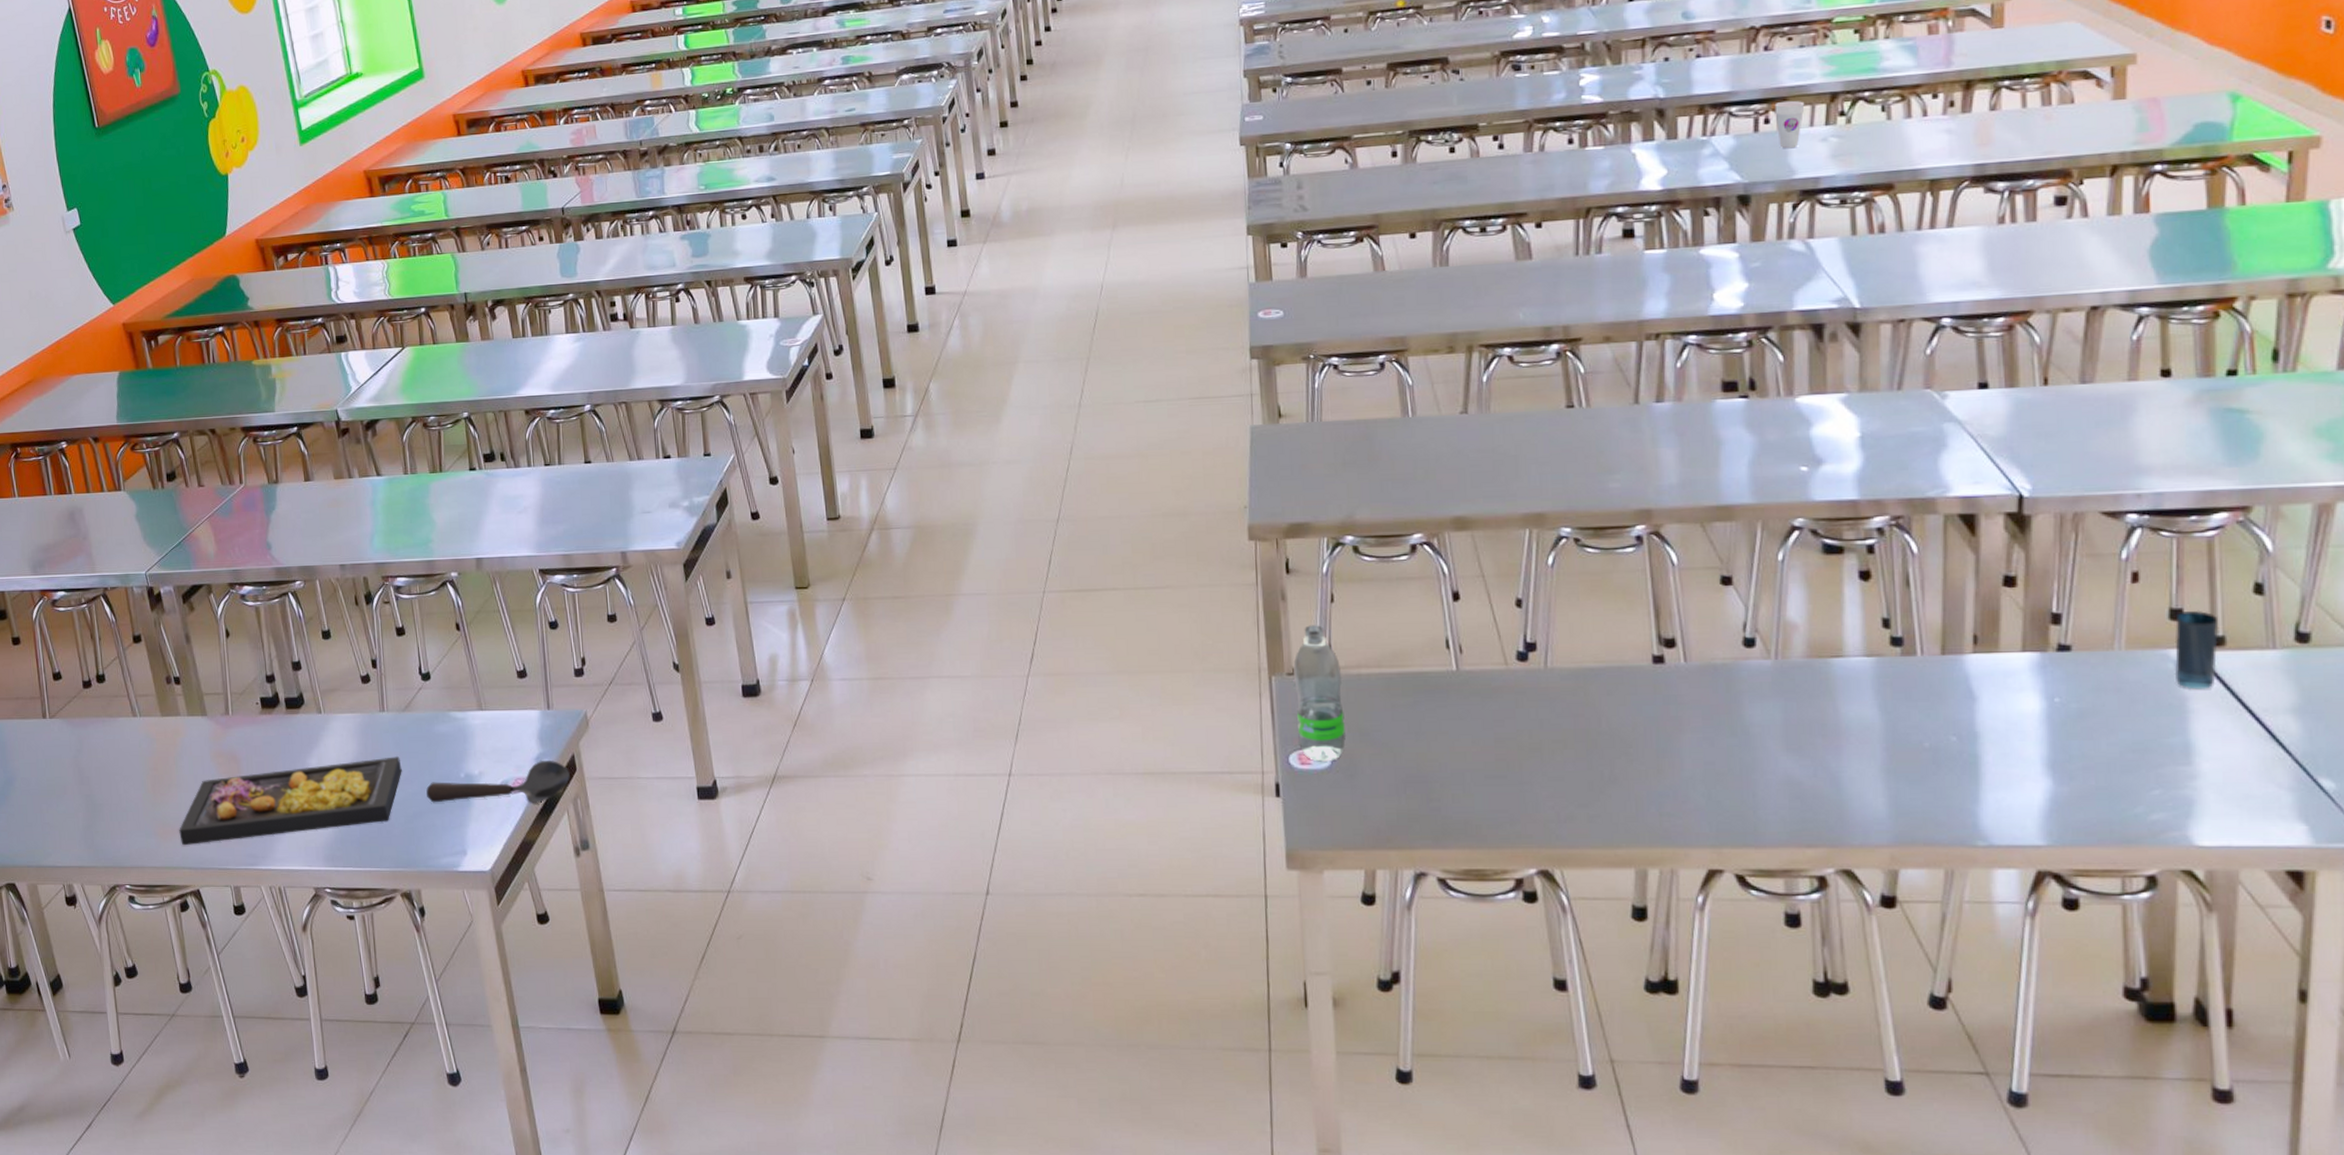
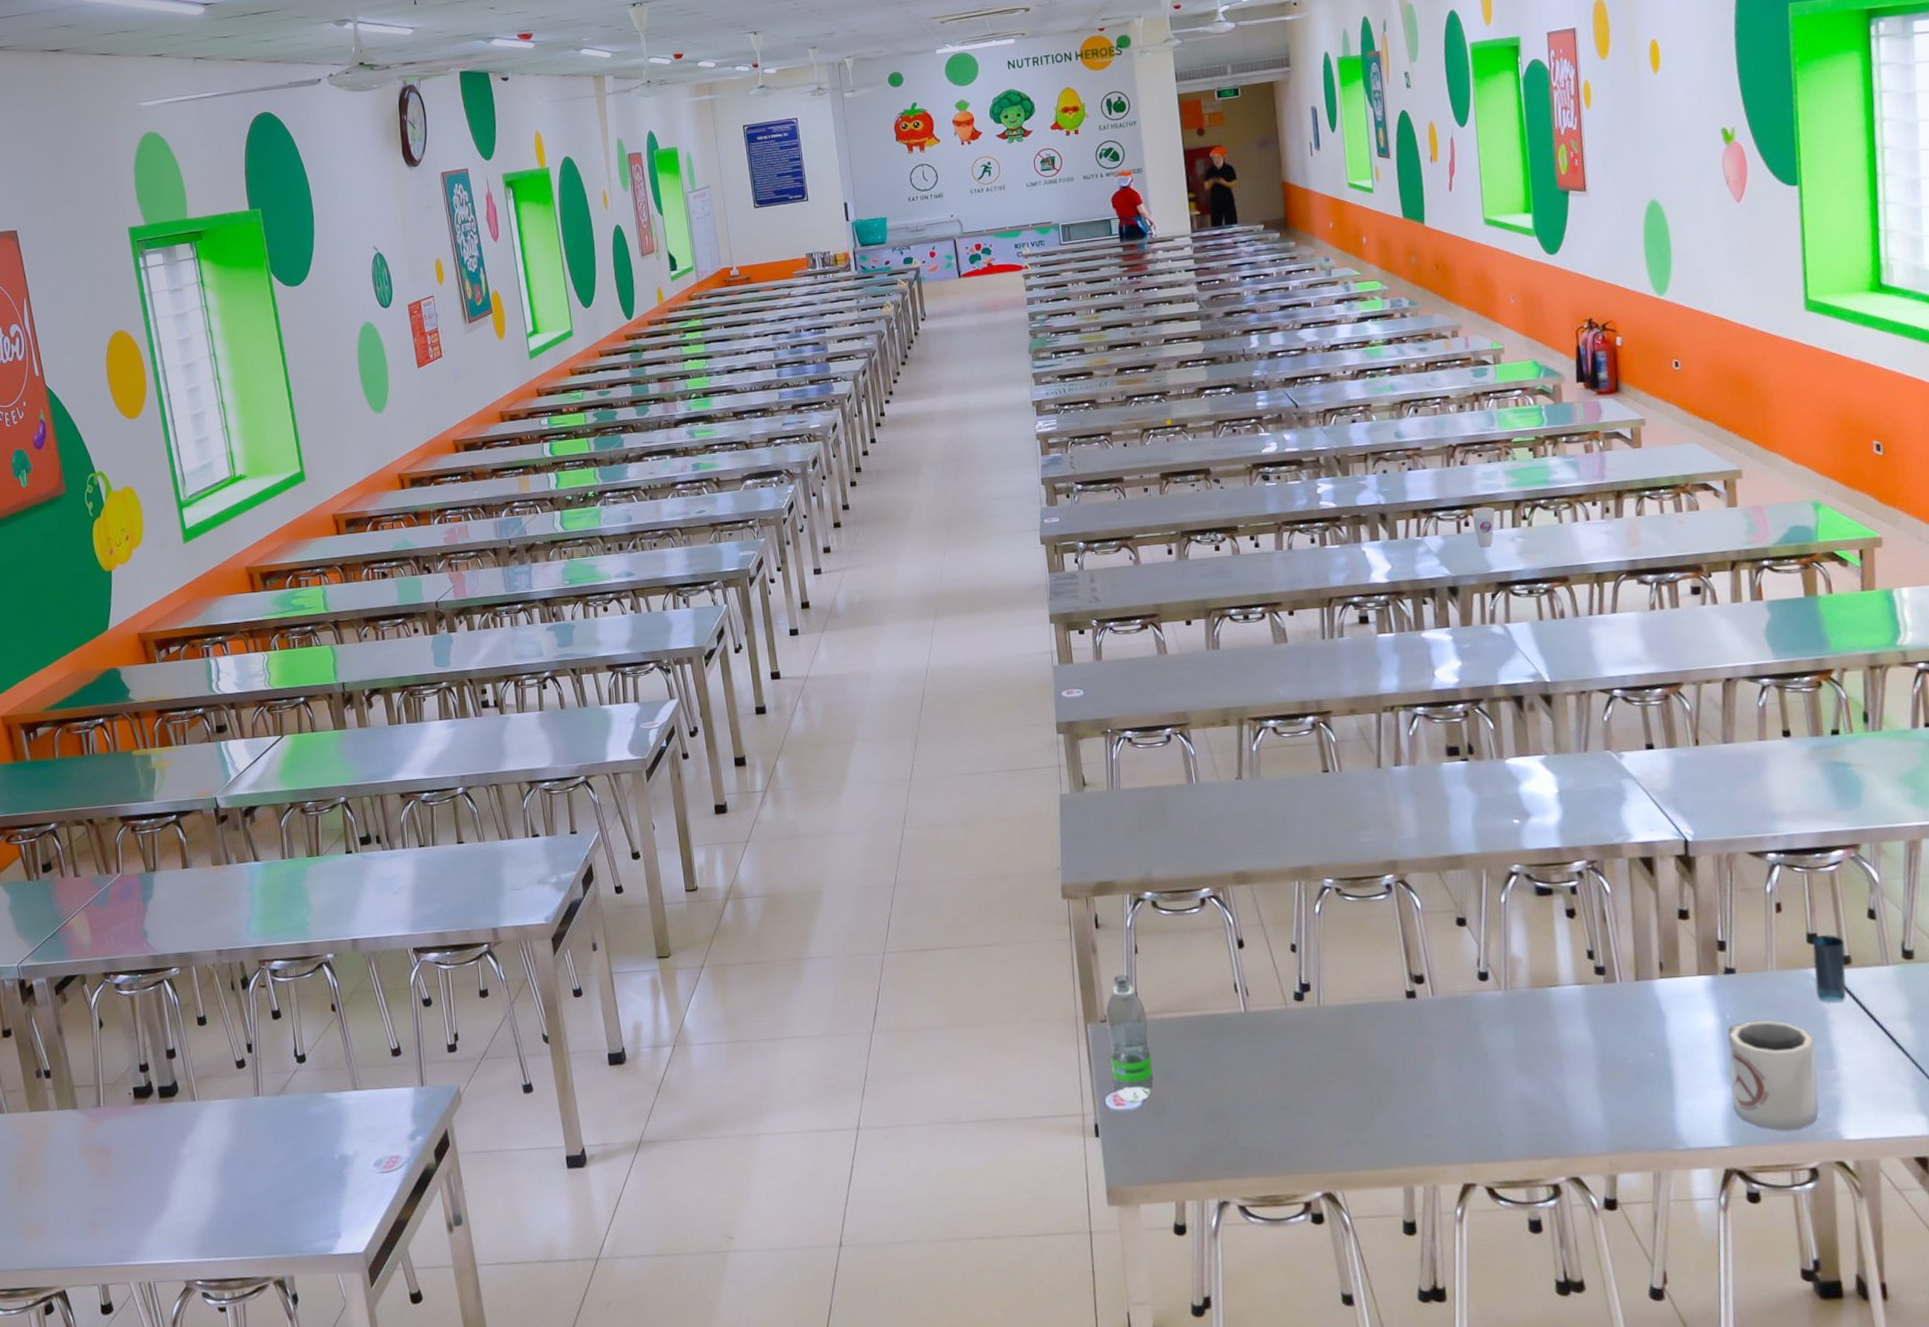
food tray: present [179,756,402,845] -> none [45,1141,276,1244]
spoon: present [426,760,570,803] -> none [300,1136,443,1186]
cup: none [2054,705,2168,831] -> present [1727,1020,1819,1130]

